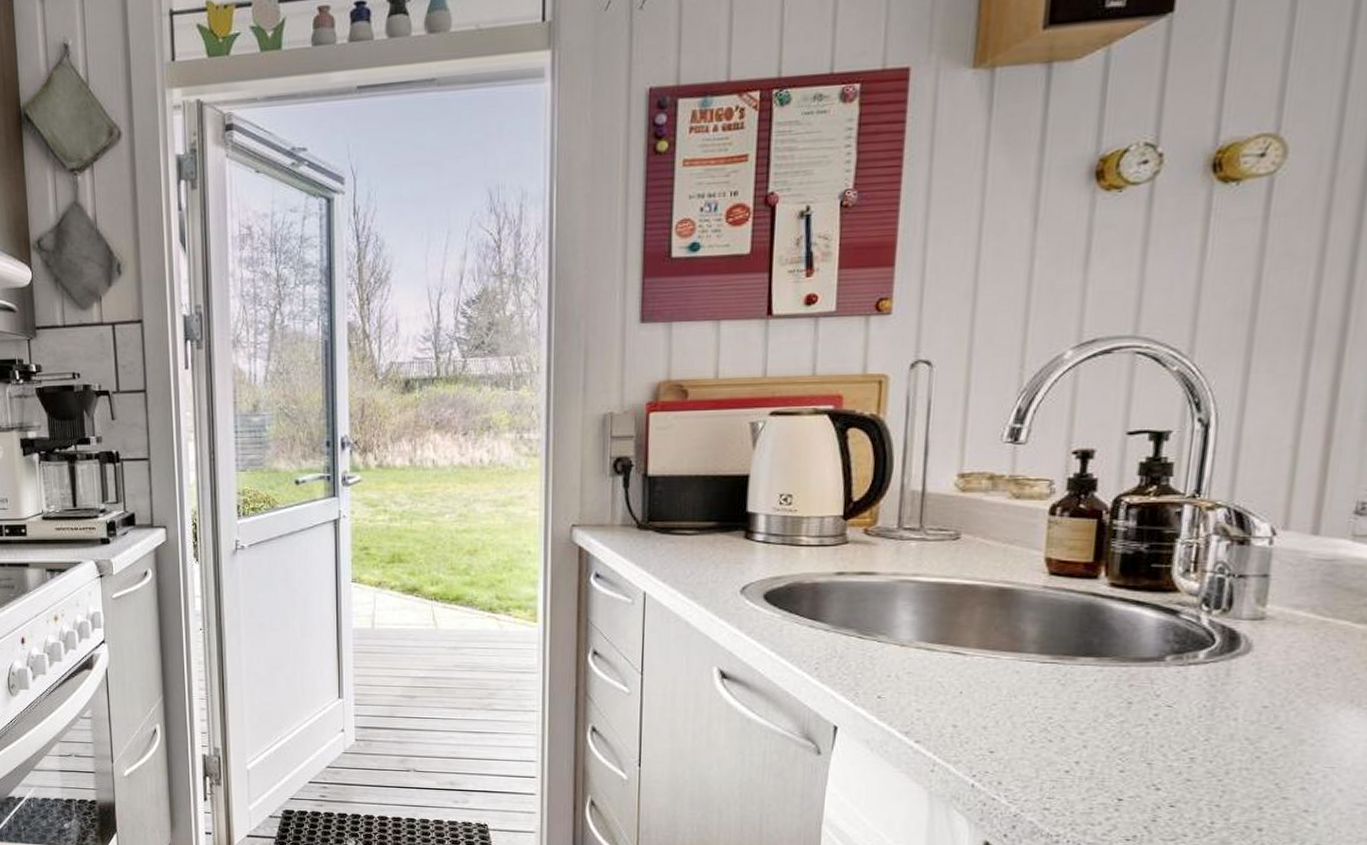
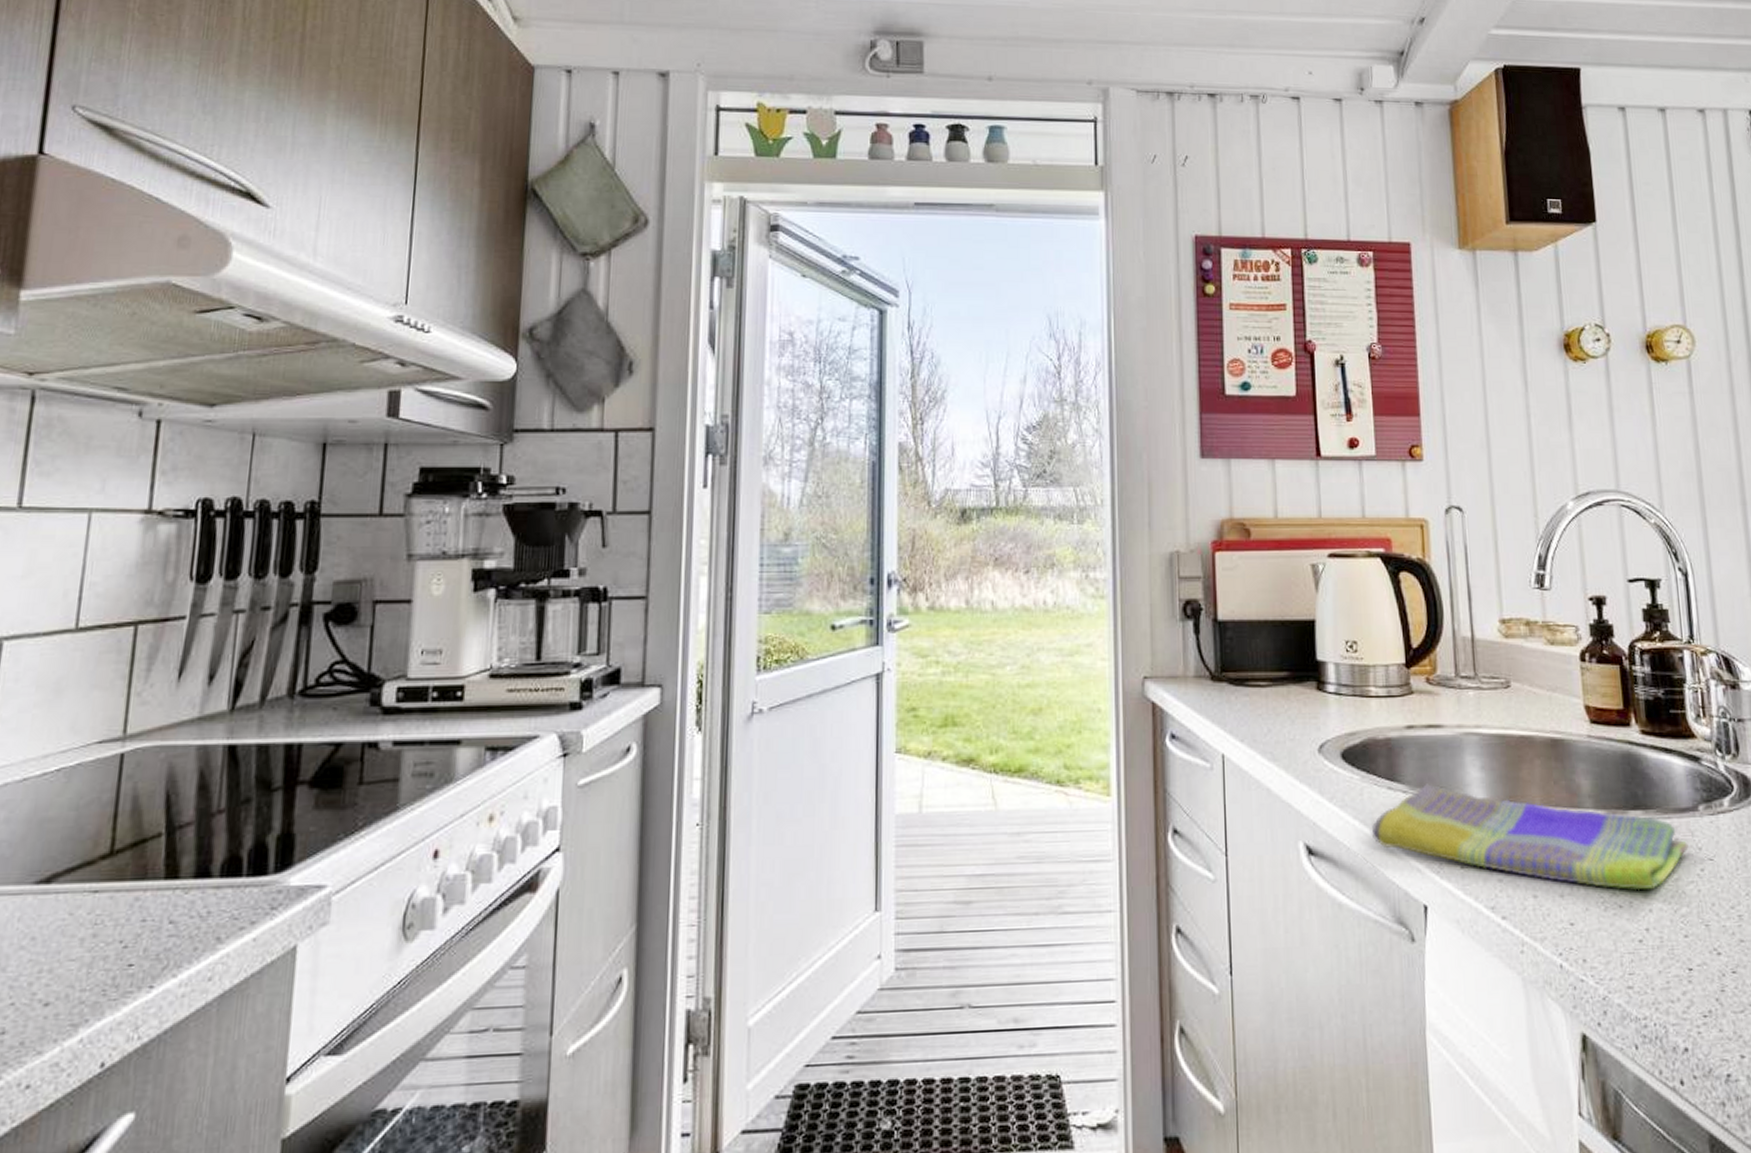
dish towel: none [787,624,1144,729] -> present [1371,784,1689,891]

